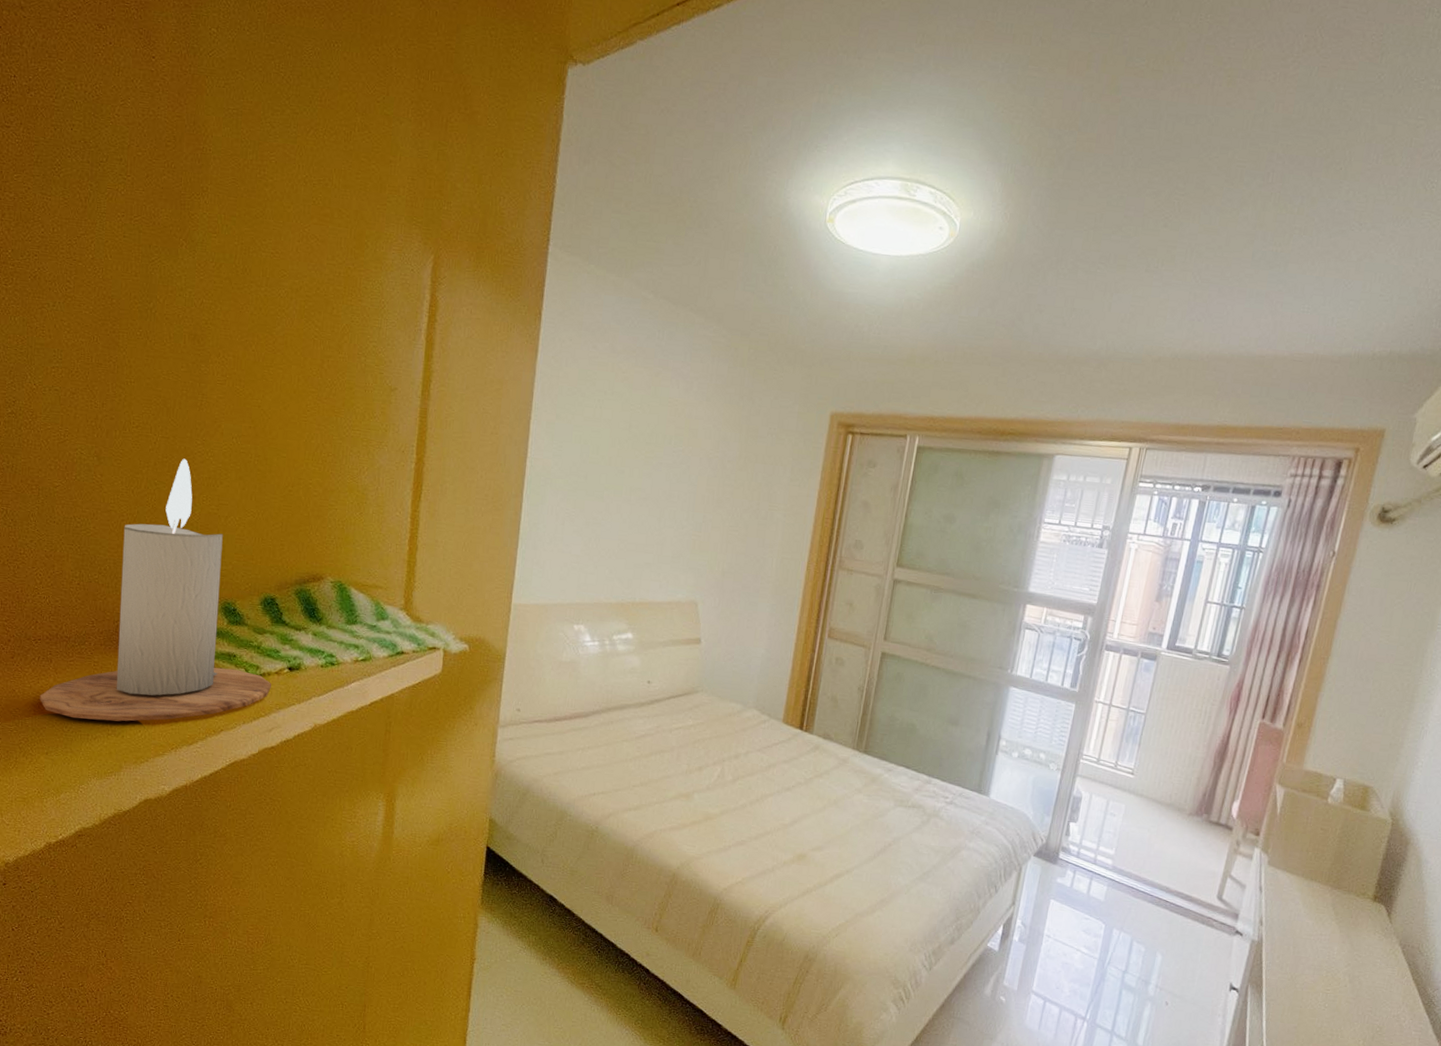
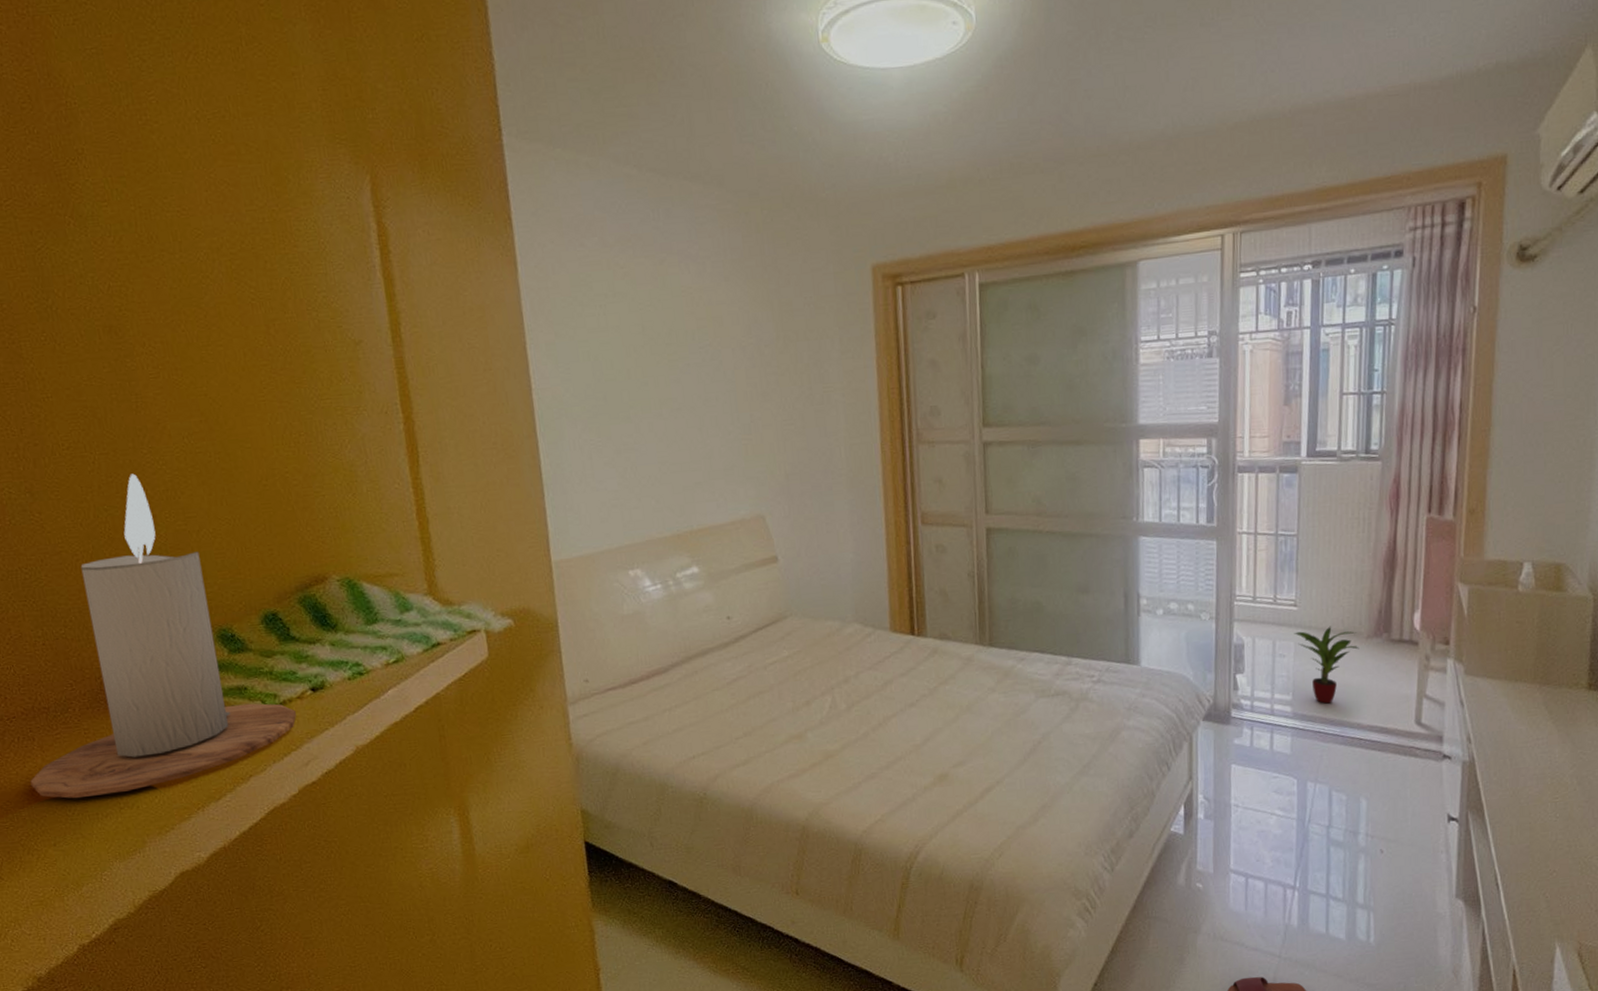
potted plant: none [1126,797,1181,865] -> present [1294,626,1359,704]

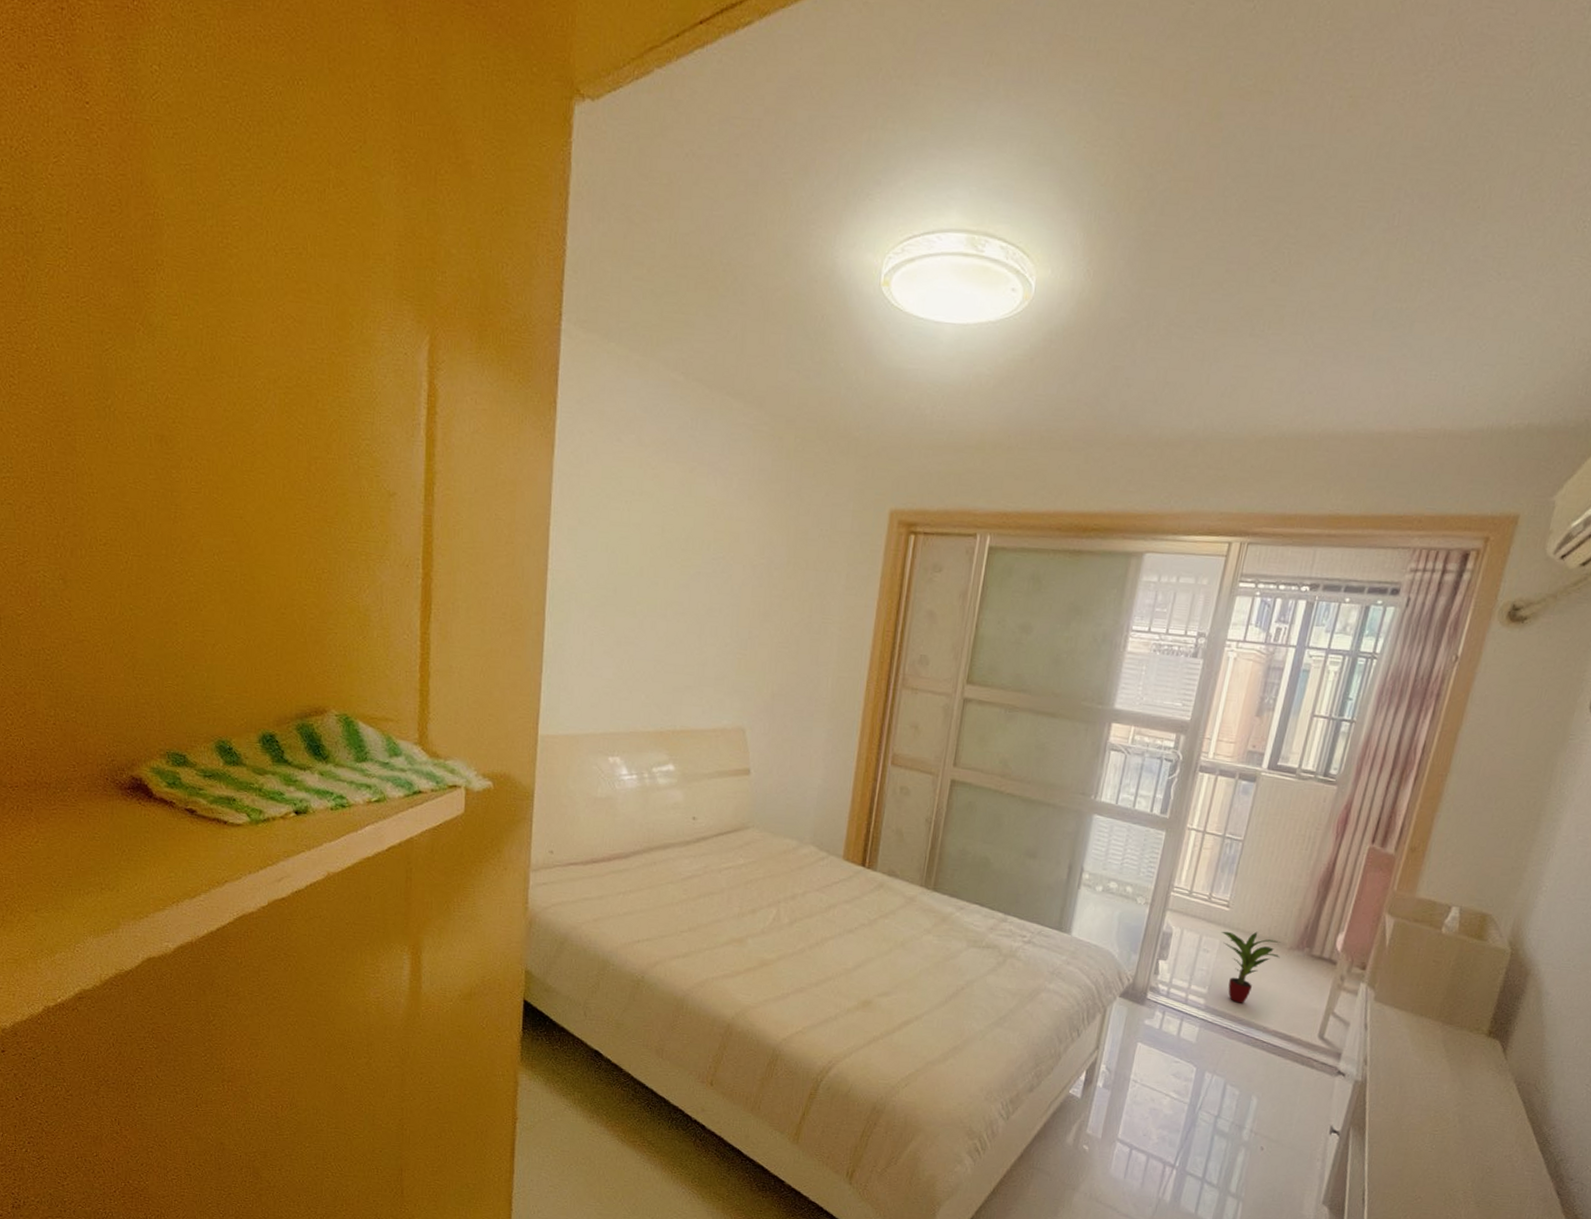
candle: present [30,473,297,799] -> none [23,579,277,875]

